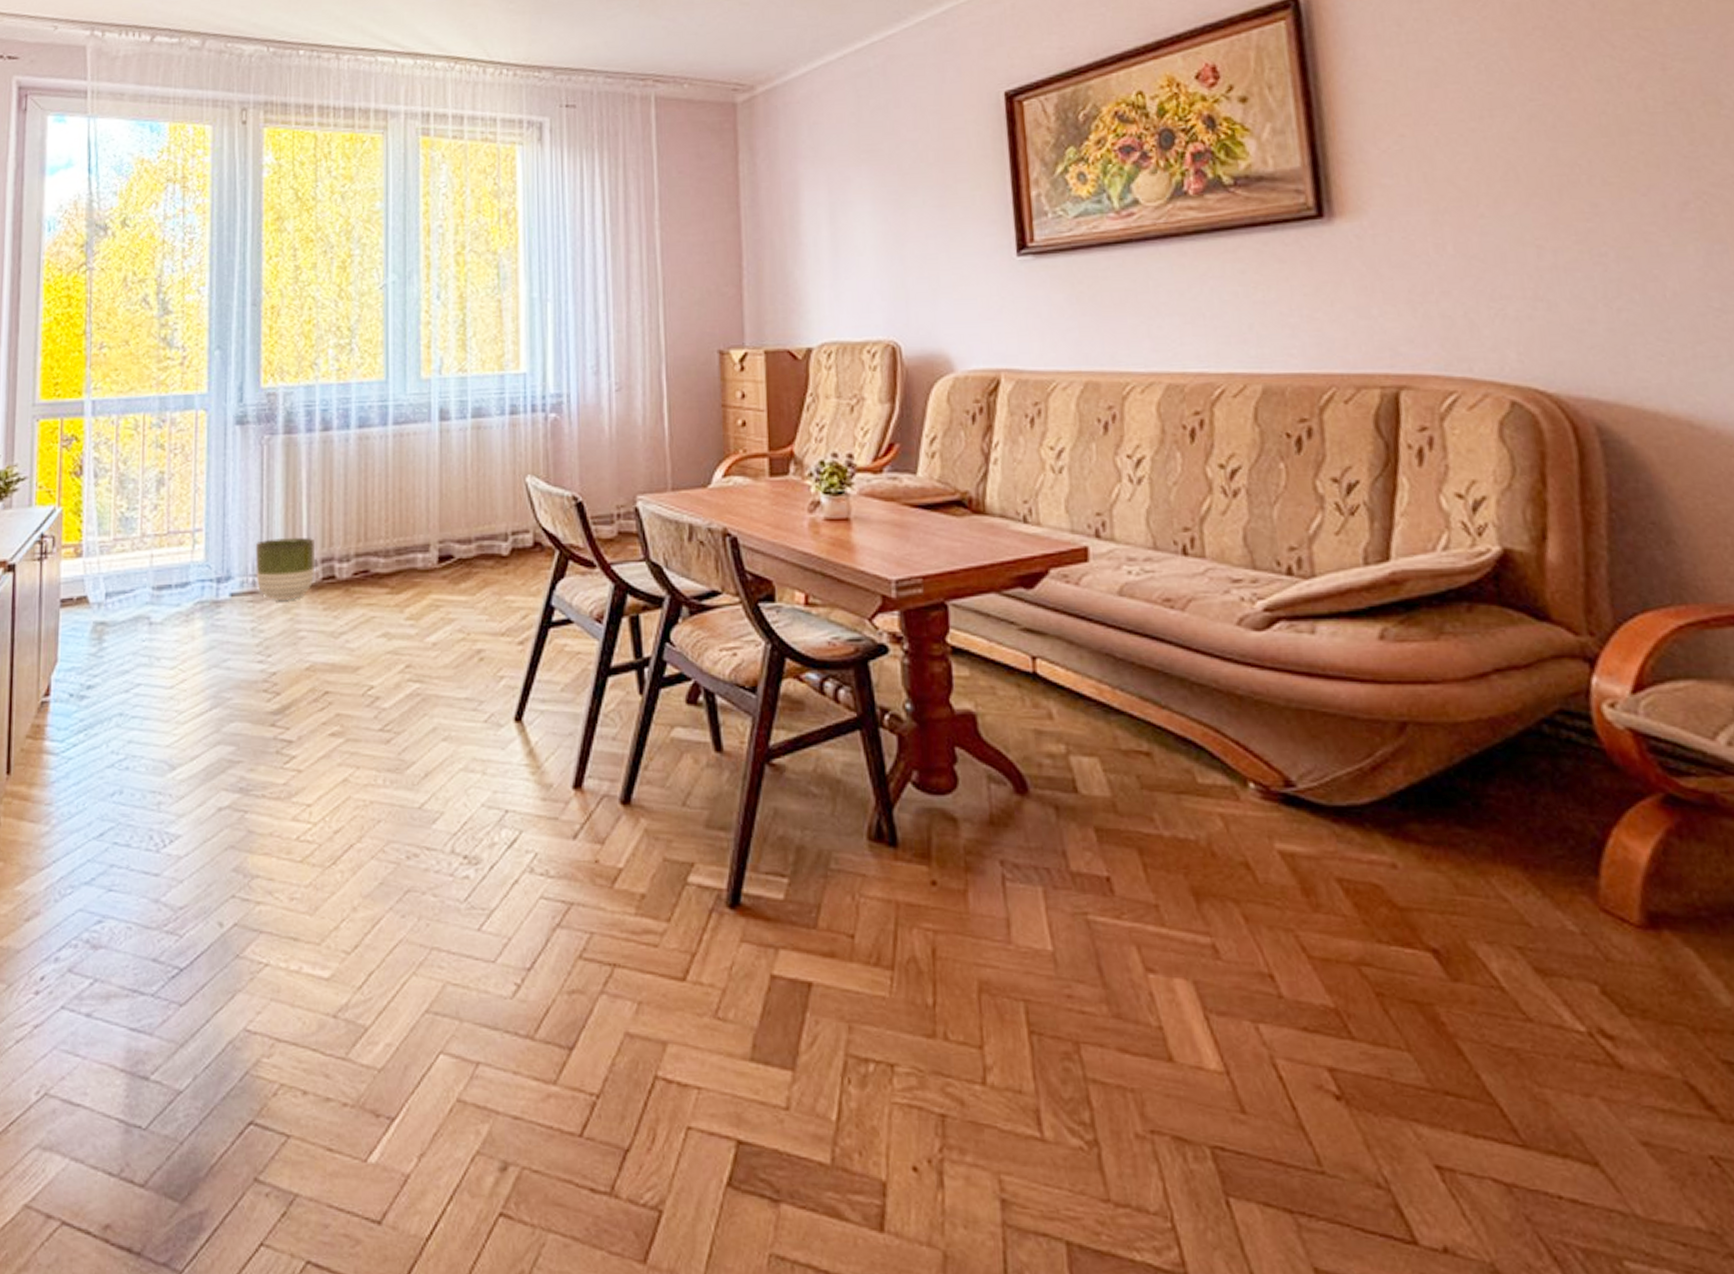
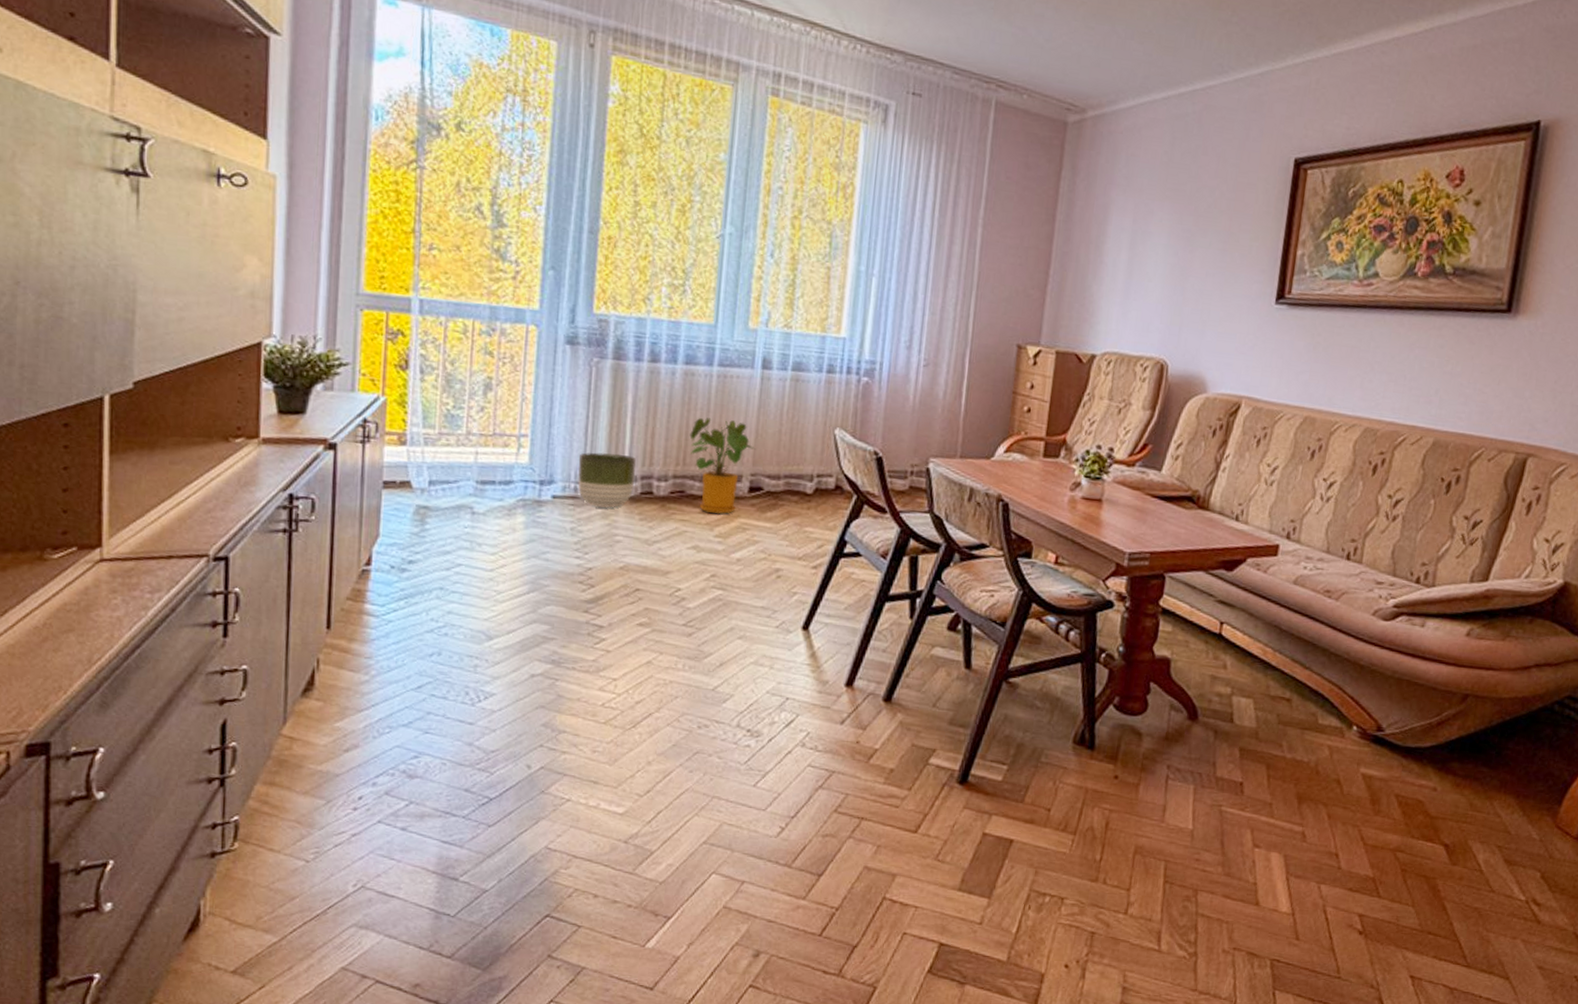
house plant: none [369,483,442,593] -> present [689,418,757,515]

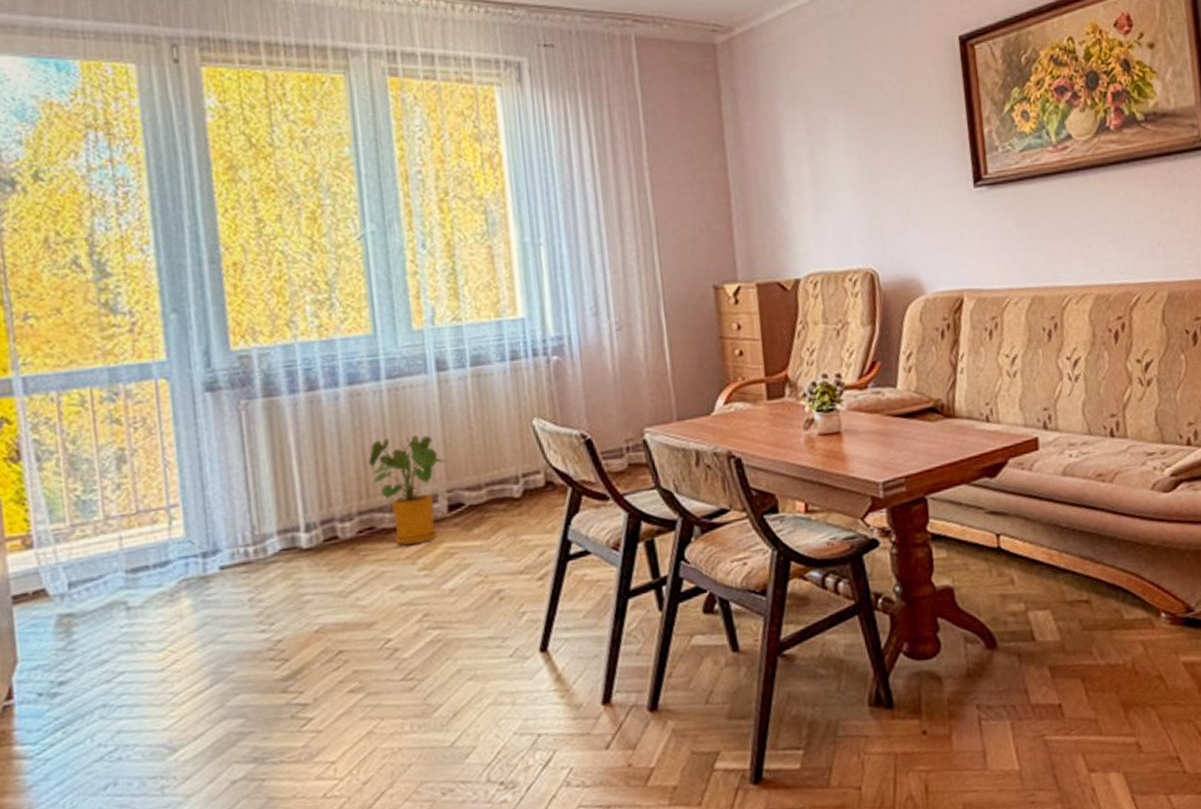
planter: present [578,452,636,508] -> none [244,501,315,569]

